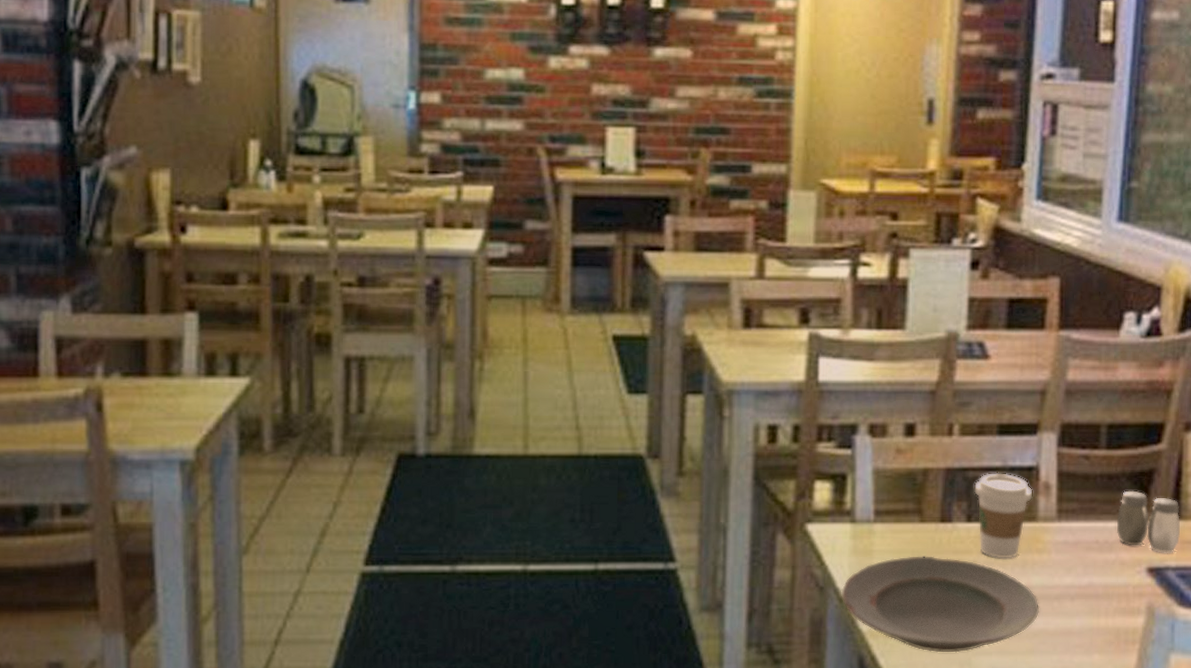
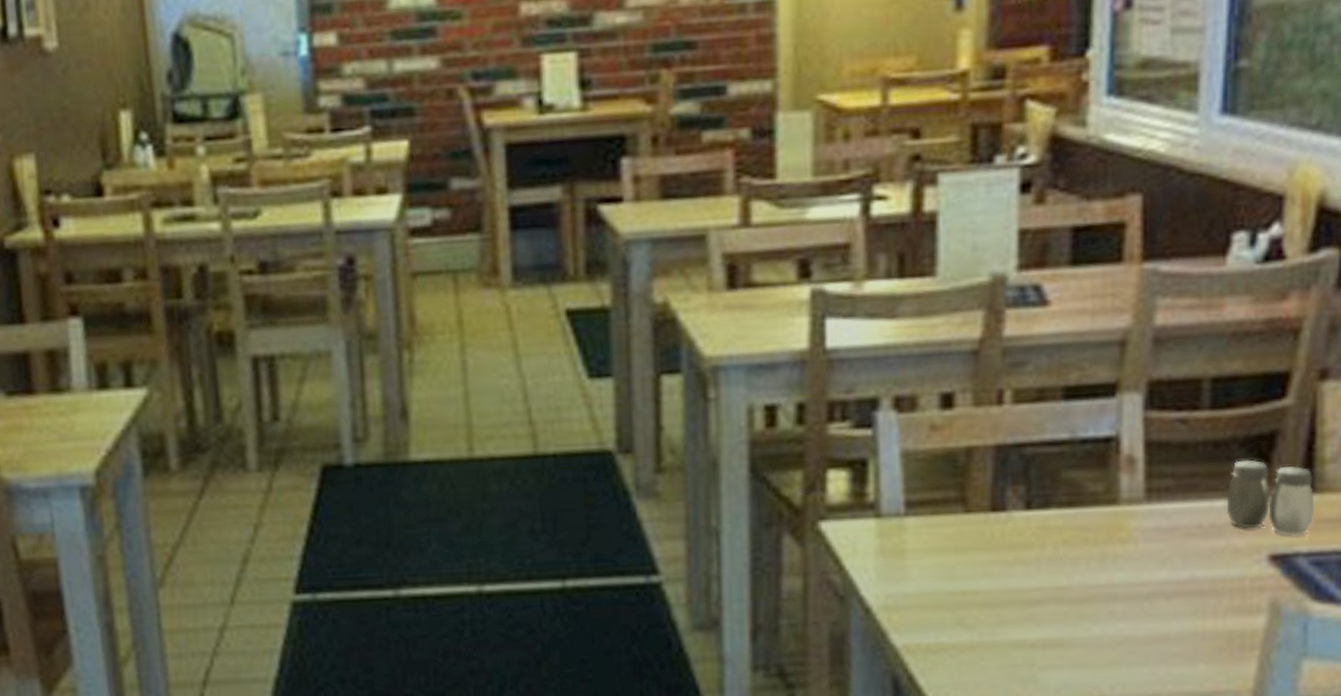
plate: present [841,556,1040,653] -> none [867,553,1126,669]
coffee cup: present [974,473,1033,559] -> none [1034,446,1112,553]

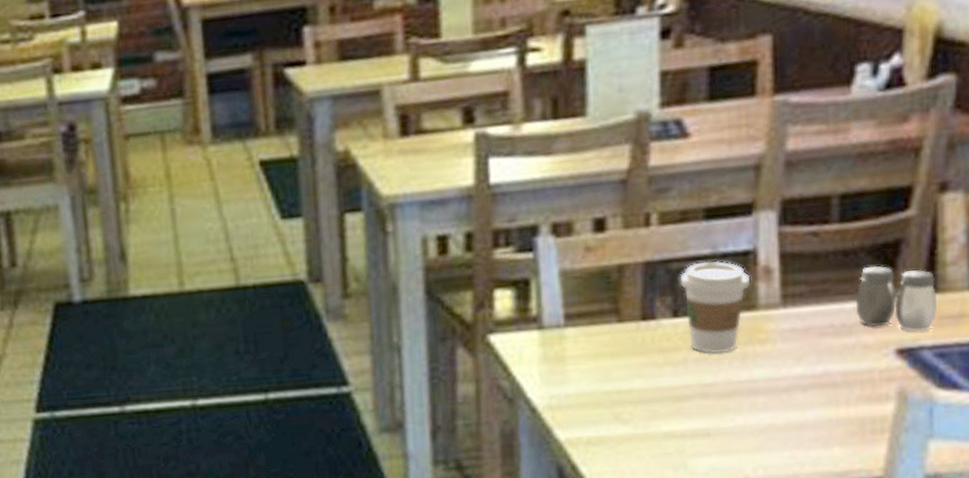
coffee cup: none [1034,446,1112,553] -> present [679,260,751,354]

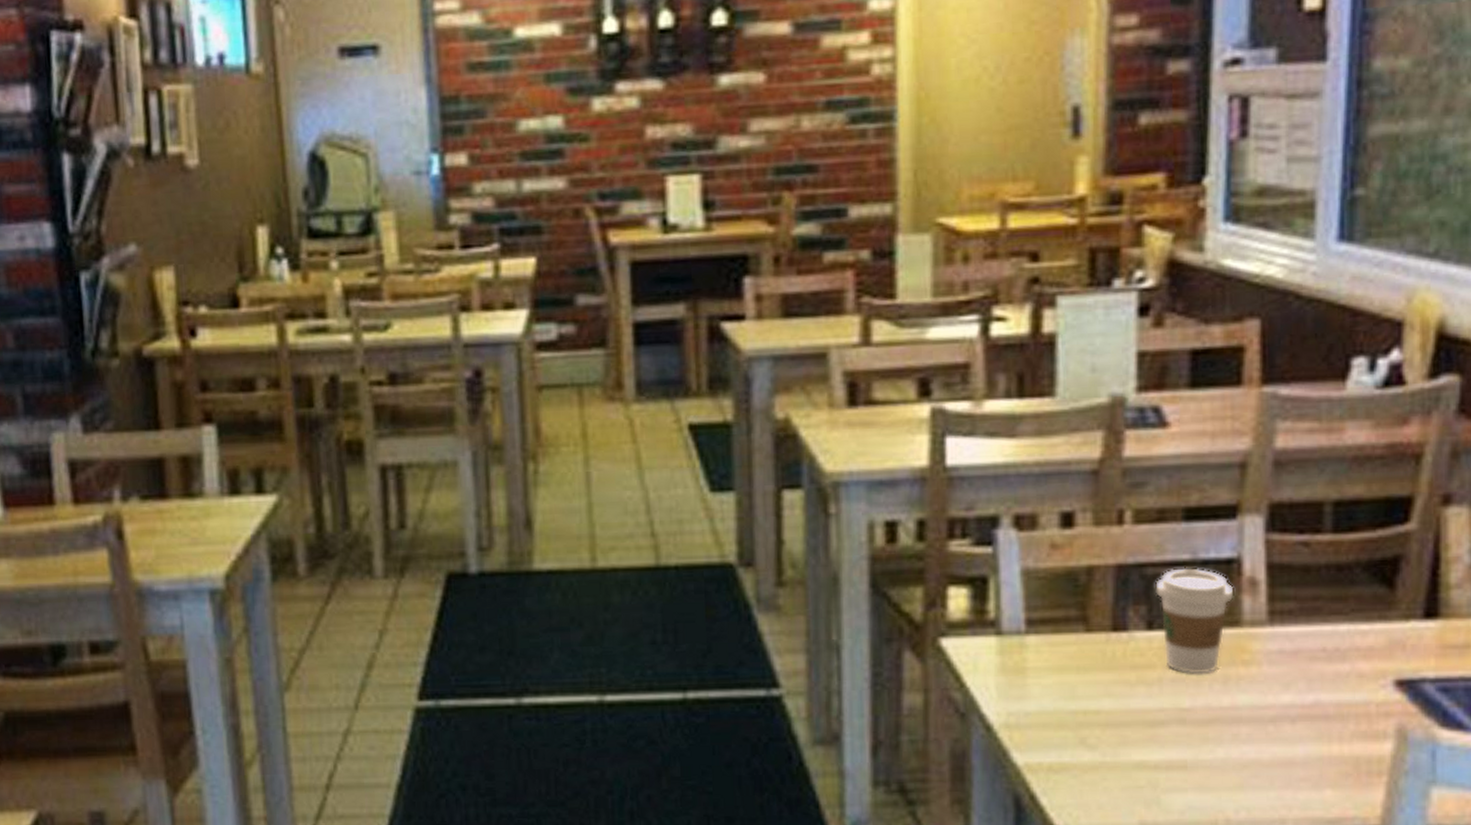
salt and pepper shaker: present [855,265,937,333] -> none [1350,584,1439,663]

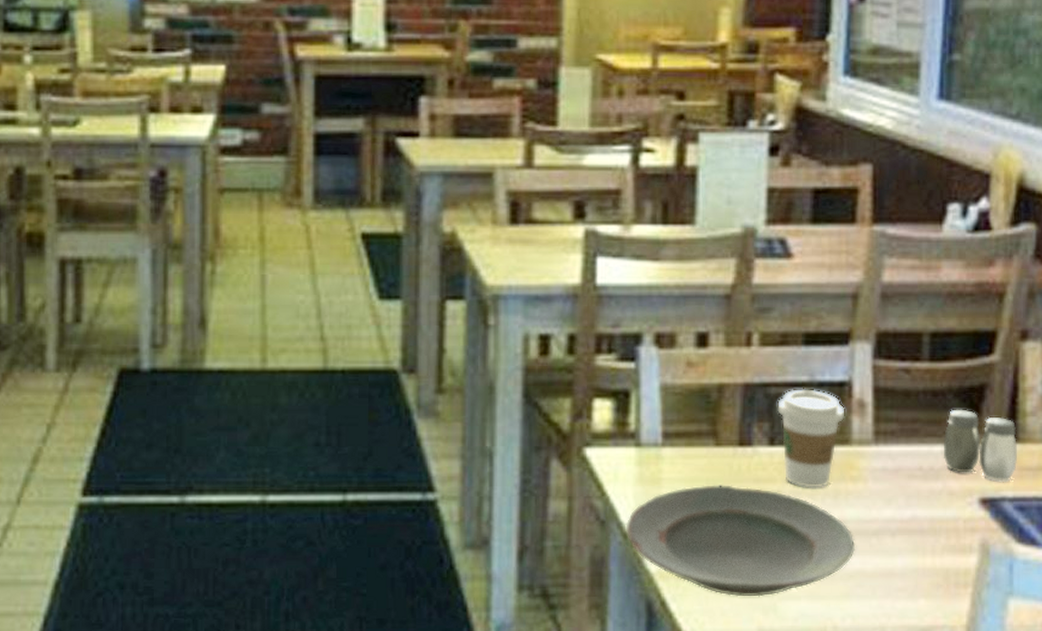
plate: none [988,672,1250,790] -> present [625,485,856,597]
salt and pepper shaker: none [1350,584,1439,663] -> present [943,409,1017,483]

